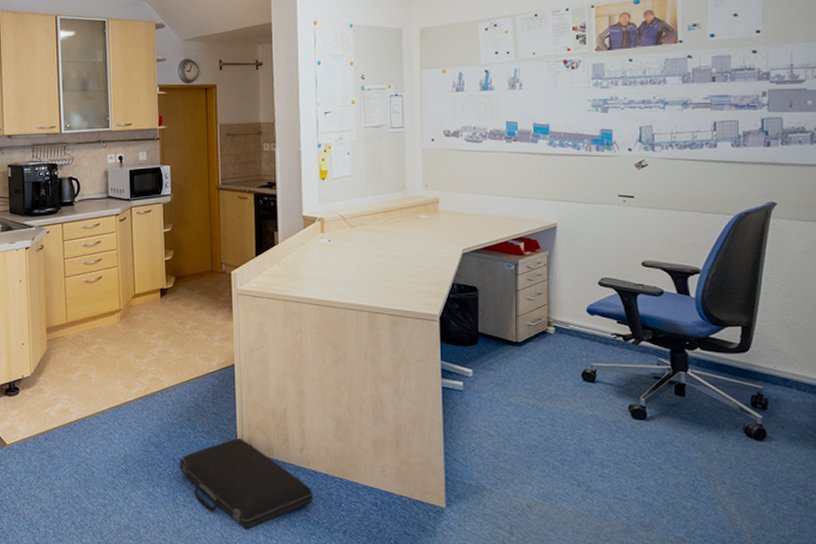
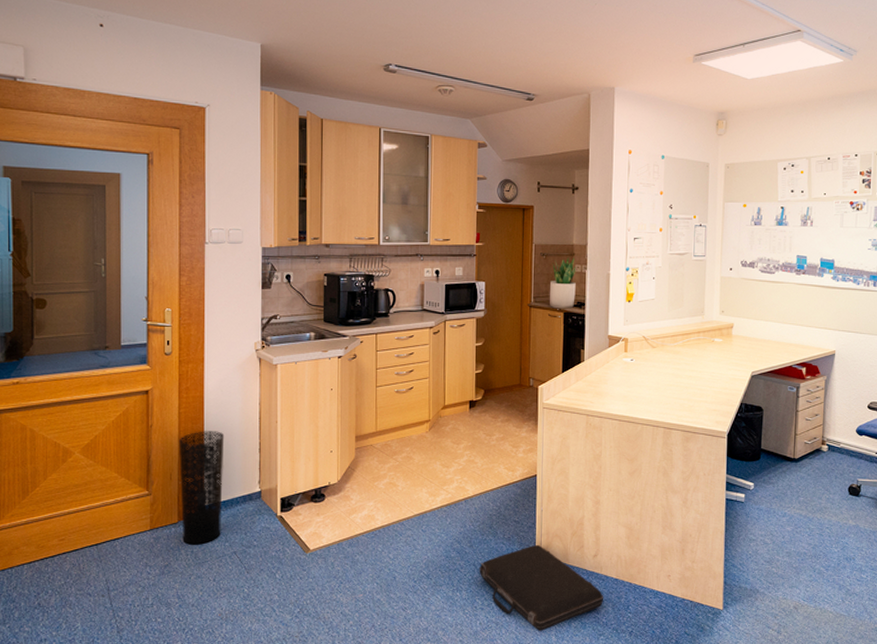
planter: none [237,136,265,190] -> present [549,257,576,309]

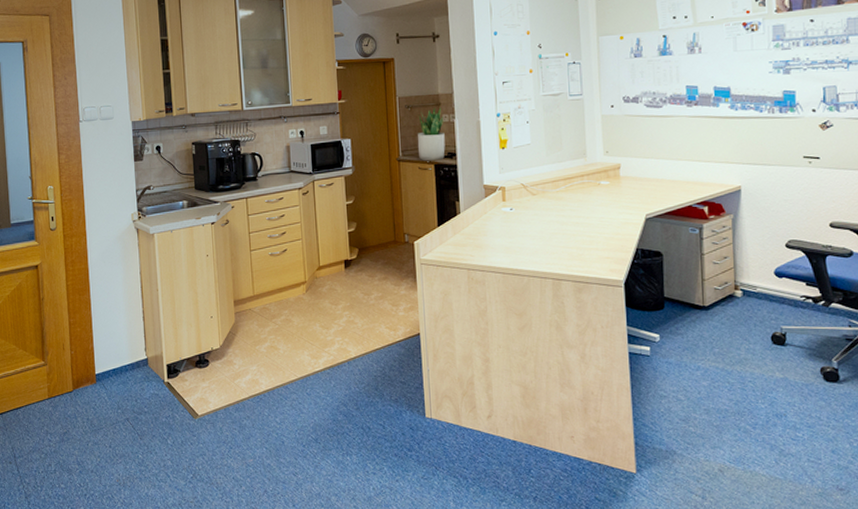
umbrella stand: present [178,431,225,545] -> none [68,301,113,412]
briefcase: present [479,544,604,631] -> none [367,406,503,496]

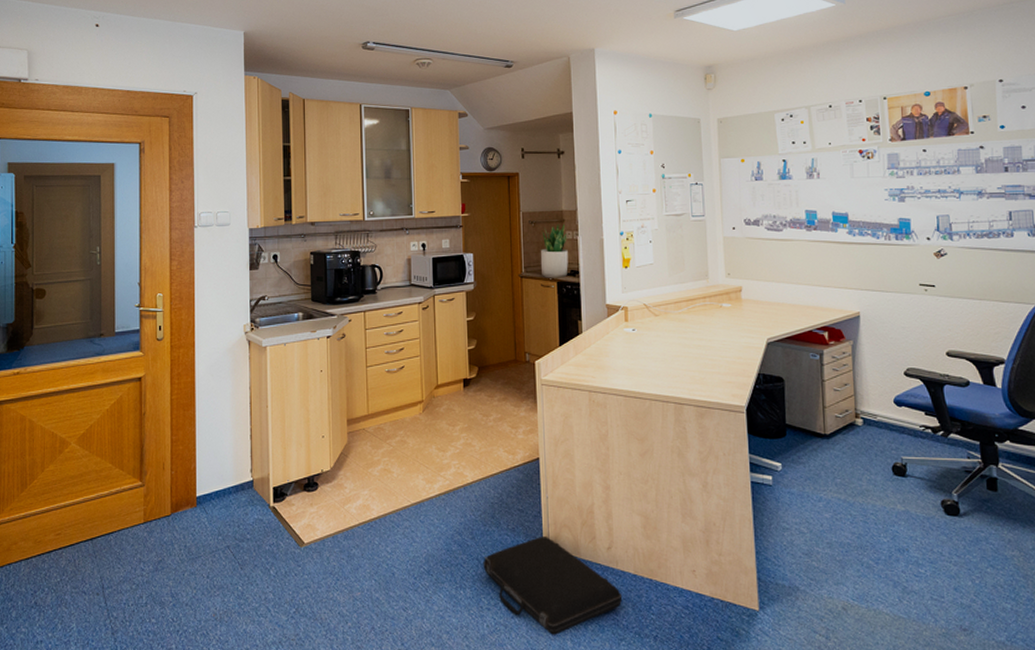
briefcase: none [367,406,503,496] -> present [483,535,623,635]

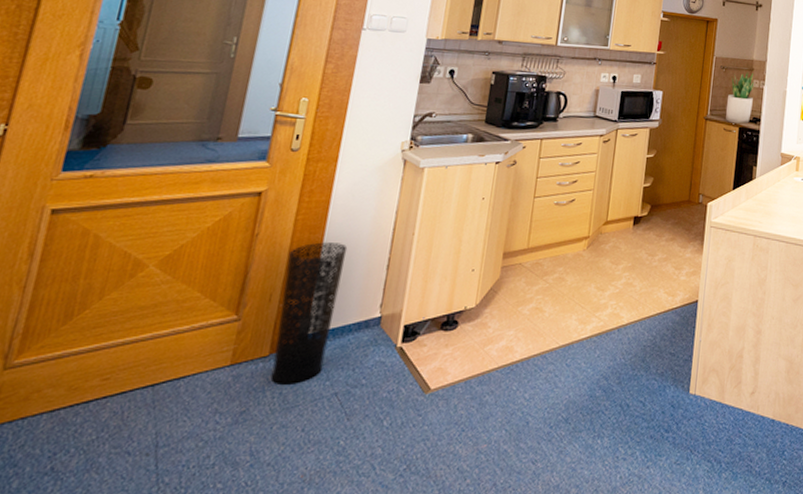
umbrella stand: none [170,417,216,539] -> present [270,242,348,385]
briefcase: present [483,535,623,635] -> none [625,380,759,485]

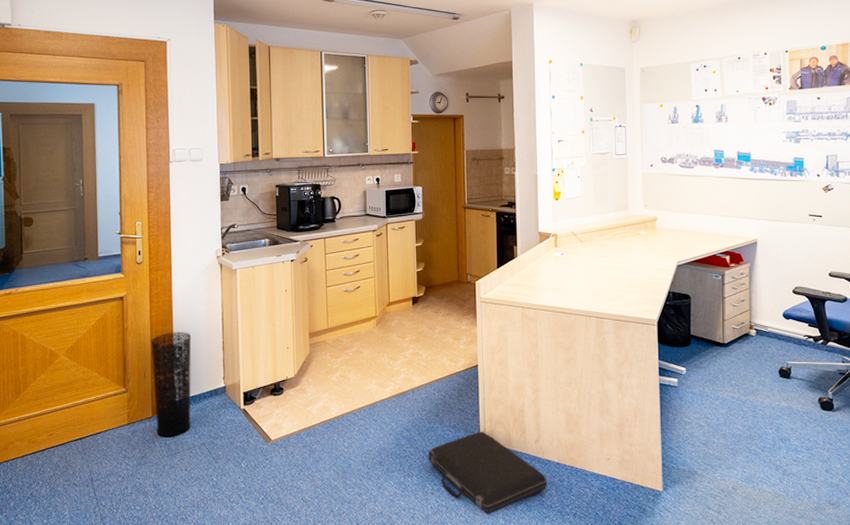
briefcase: none [625,380,759,485] -> present [428,431,548,514]
planter: present [725,72,755,124] -> none [481,160,506,209]

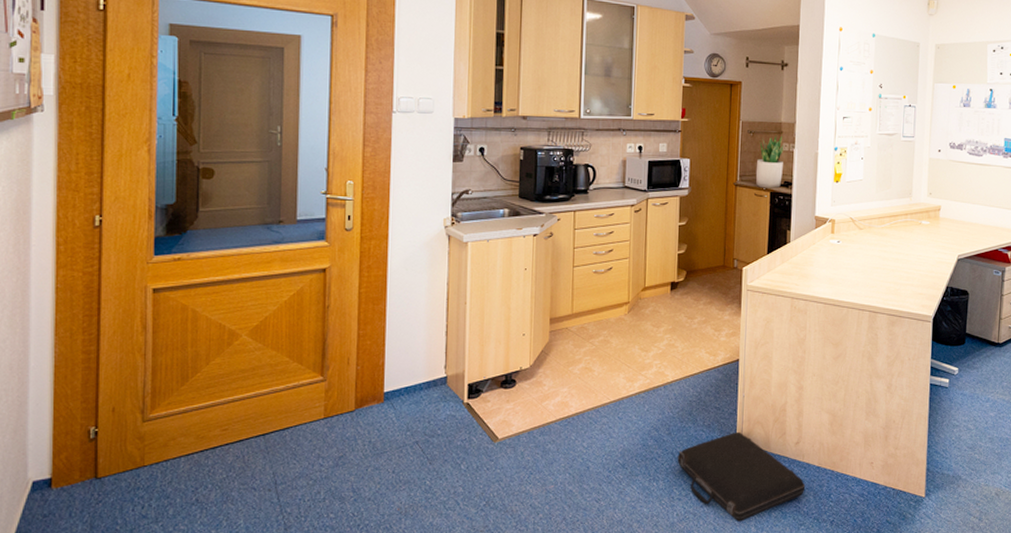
umbrella stand: present [150,332,192,437] -> none [357,312,409,434]
planter: none [481,160,506,209] -> present [755,135,784,189]

